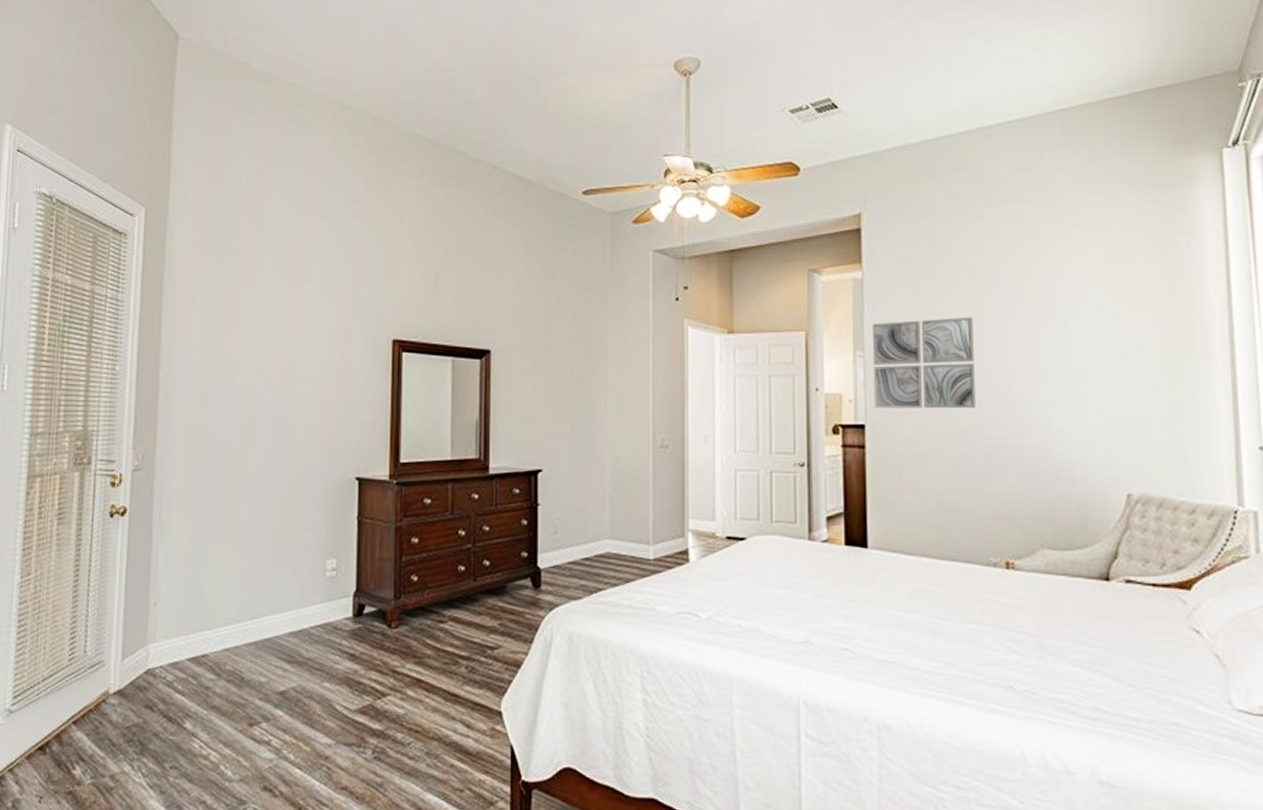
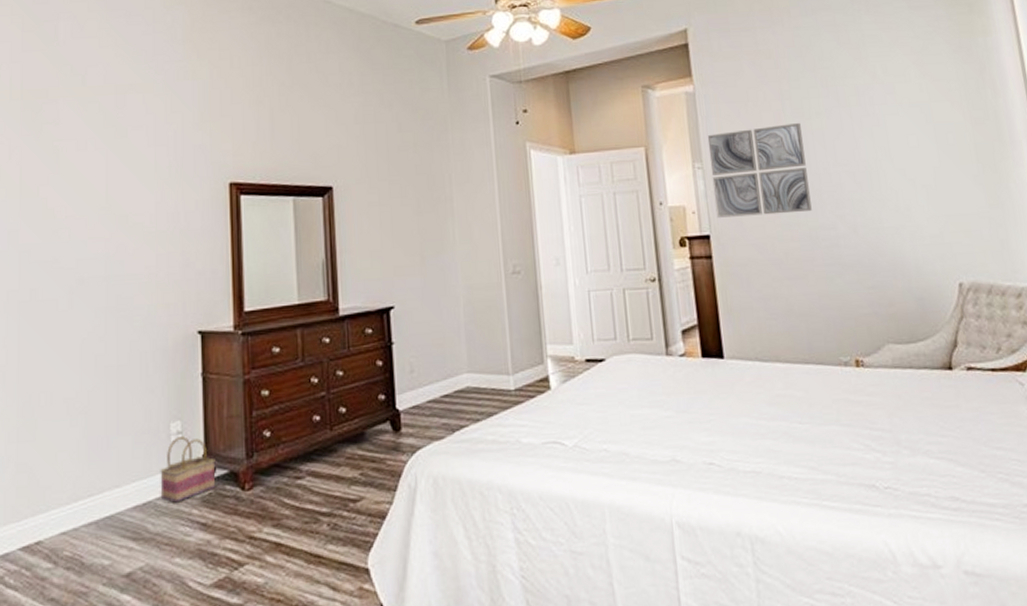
basket: none [314,573,366,633] -> present [160,436,216,503]

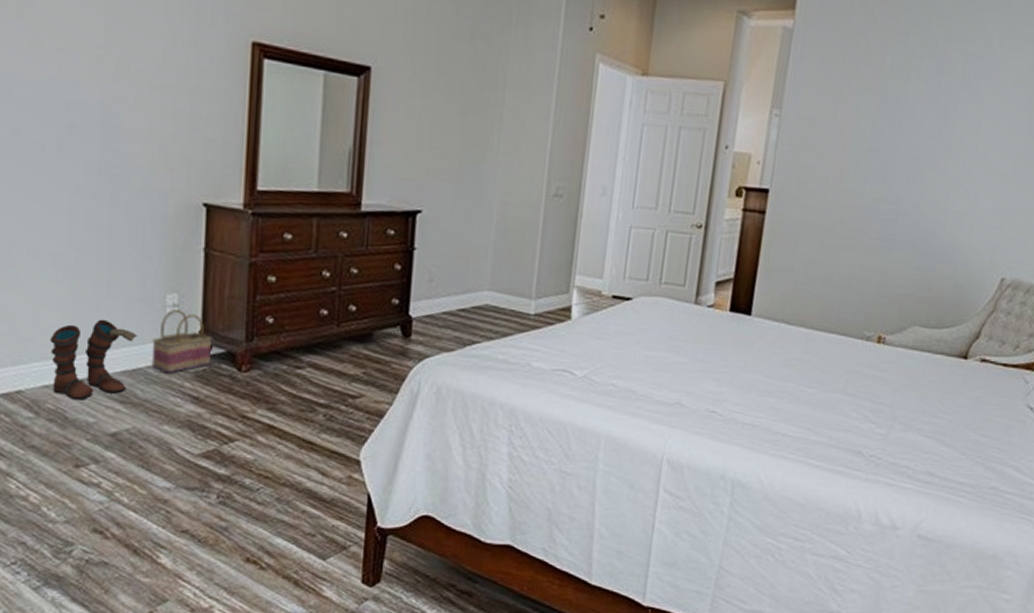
boots: none [66,456,147,543] -> present [50,319,138,400]
wall art: present [707,122,812,218] -> none [781,79,896,181]

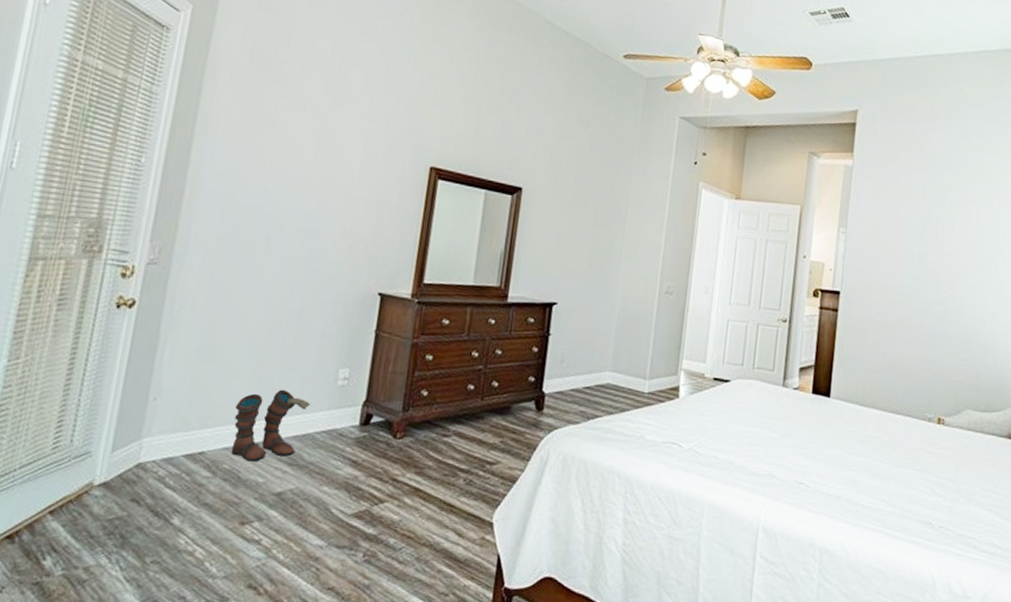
basket: present [151,309,213,374] -> none [319,382,375,439]

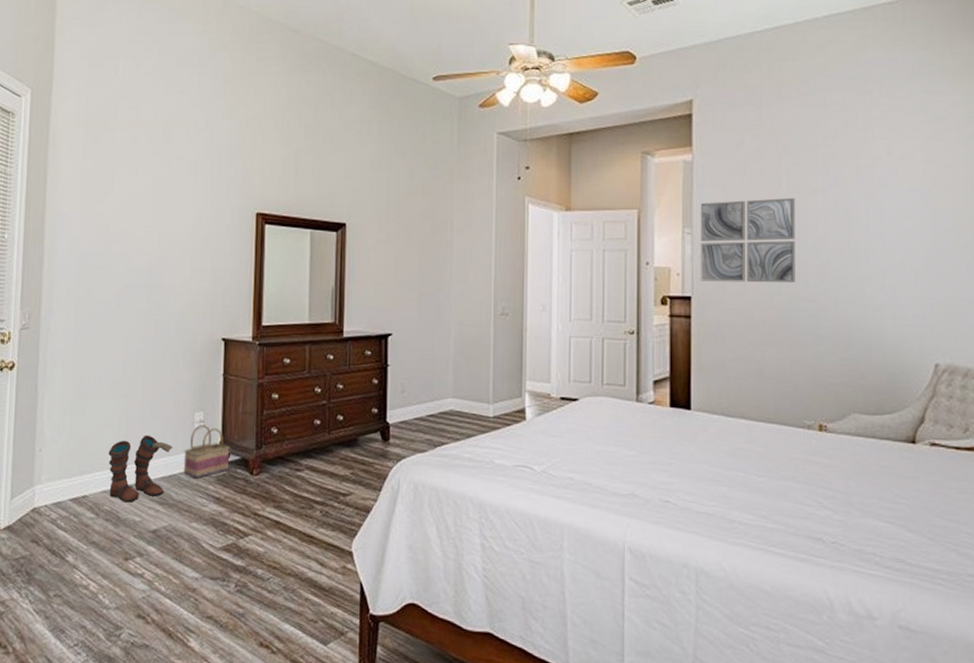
basket: none [319,382,375,439] -> present [183,425,230,478]
wall art: none [849,205,936,287] -> present [700,197,795,283]

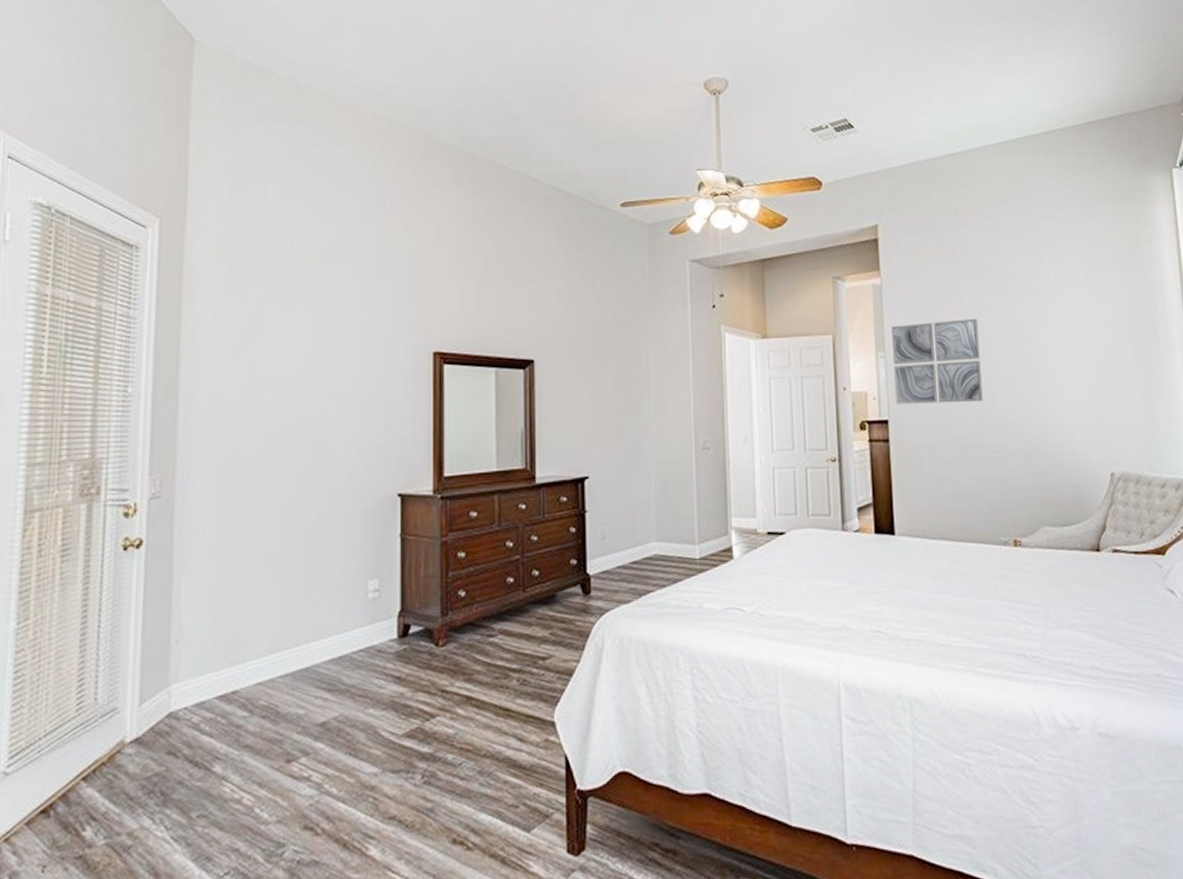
boots: present [108,435,173,503] -> none [264,611,343,694]
basket: present [183,425,230,478] -> none [356,594,411,657]

